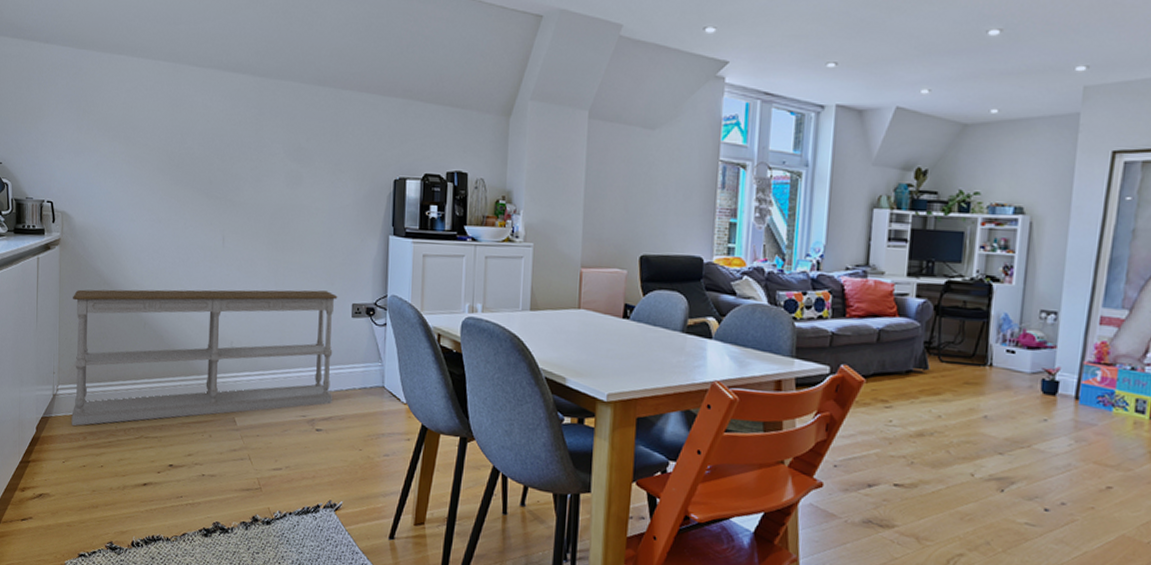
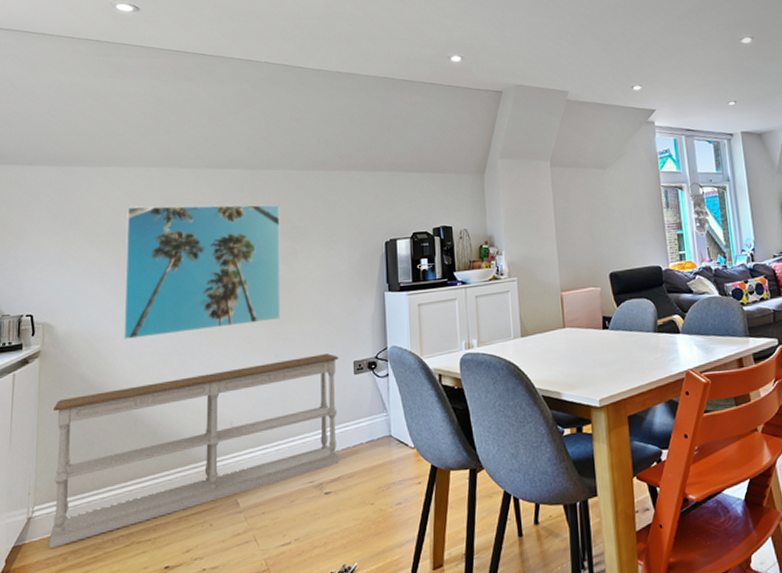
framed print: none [134,102,287,247] -> present [123,204,281,340]

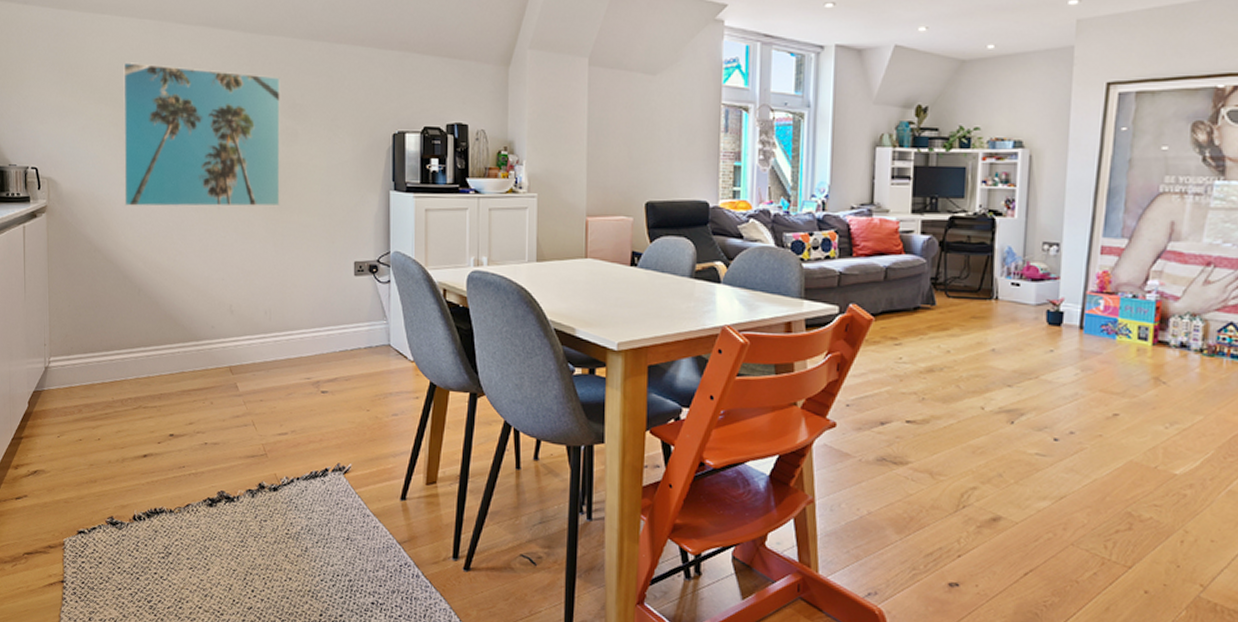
console table: present [49,353,340,549] -> none [62,249,339,399]

